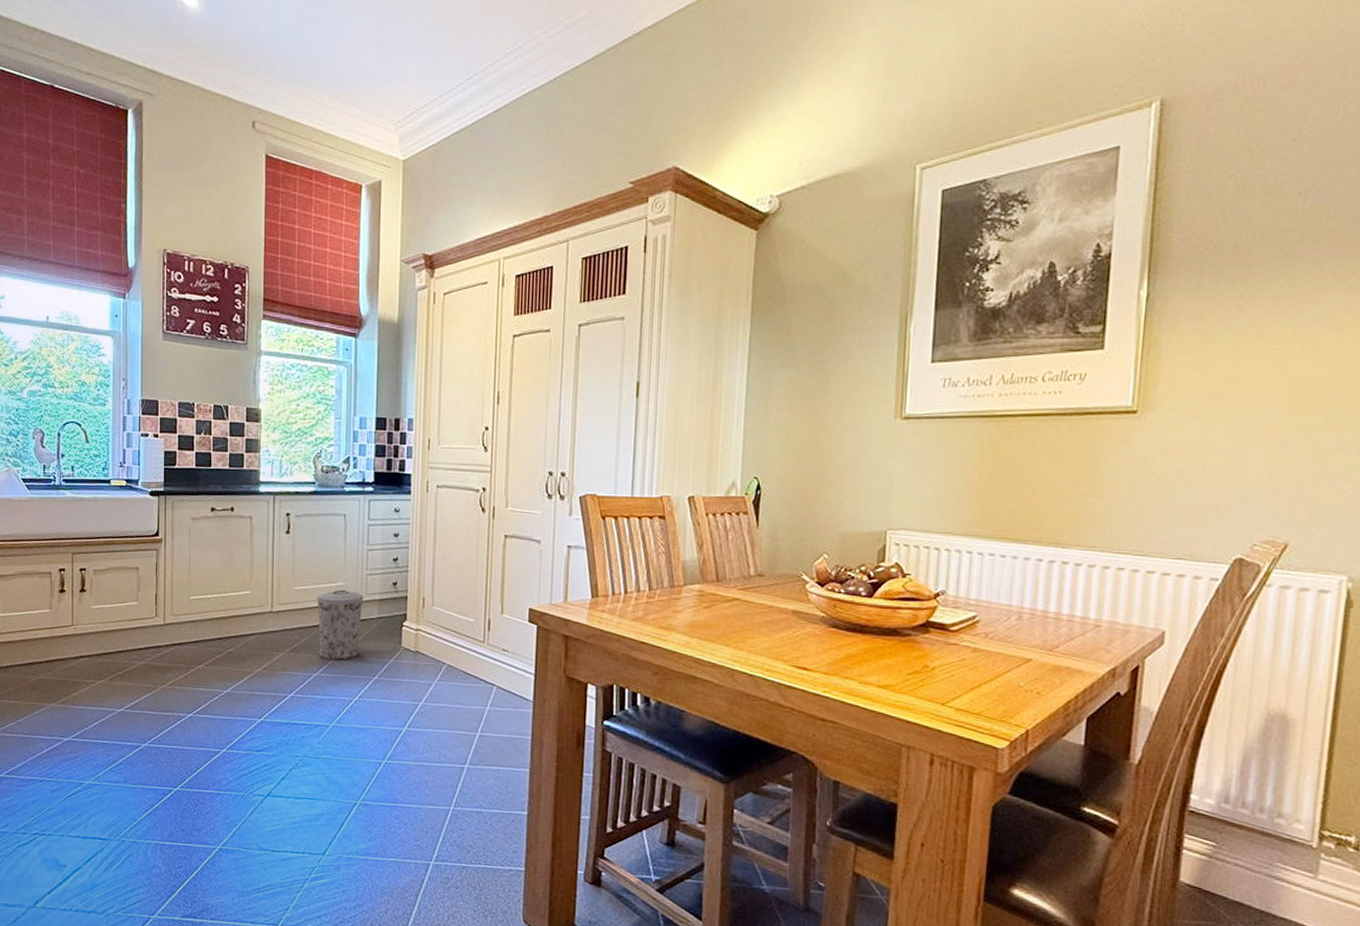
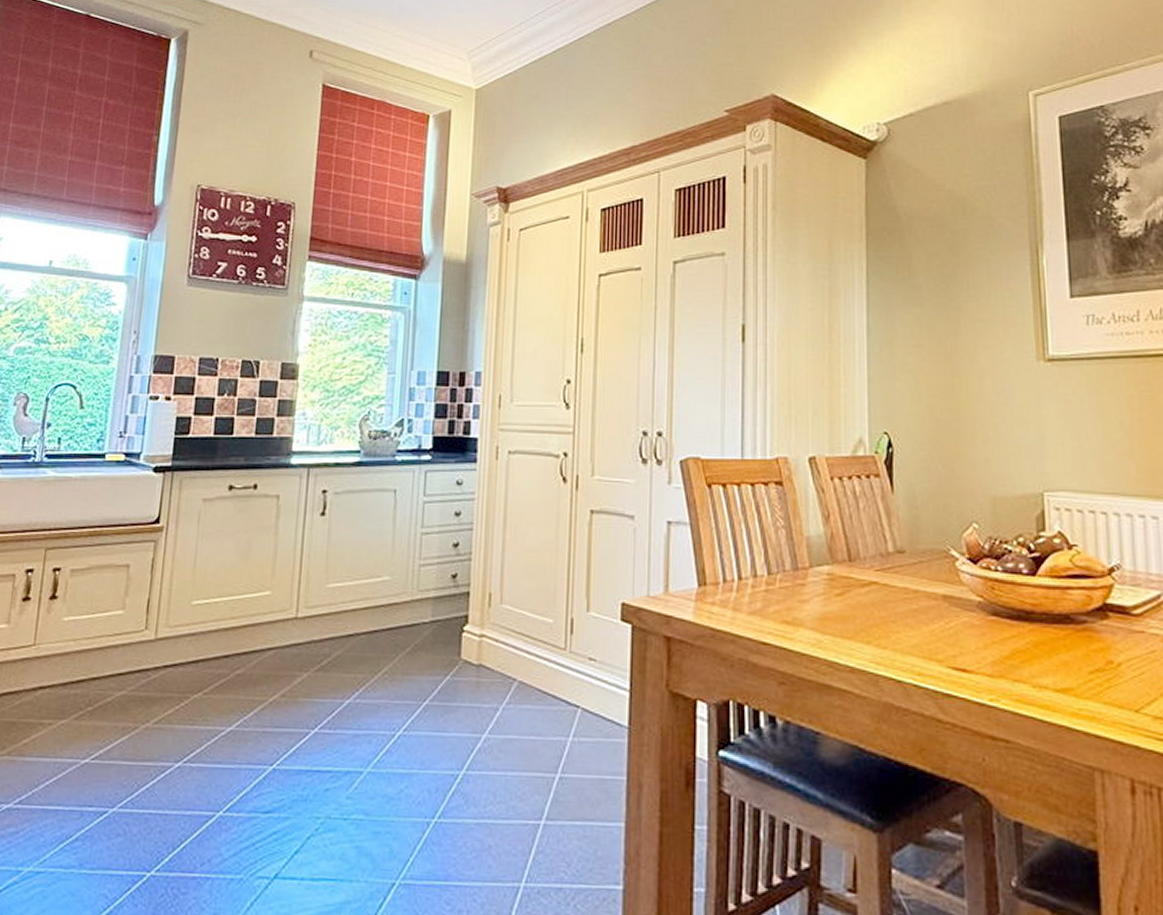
trash can: present [317,589,364,661] -> none [354,586,414,681]

